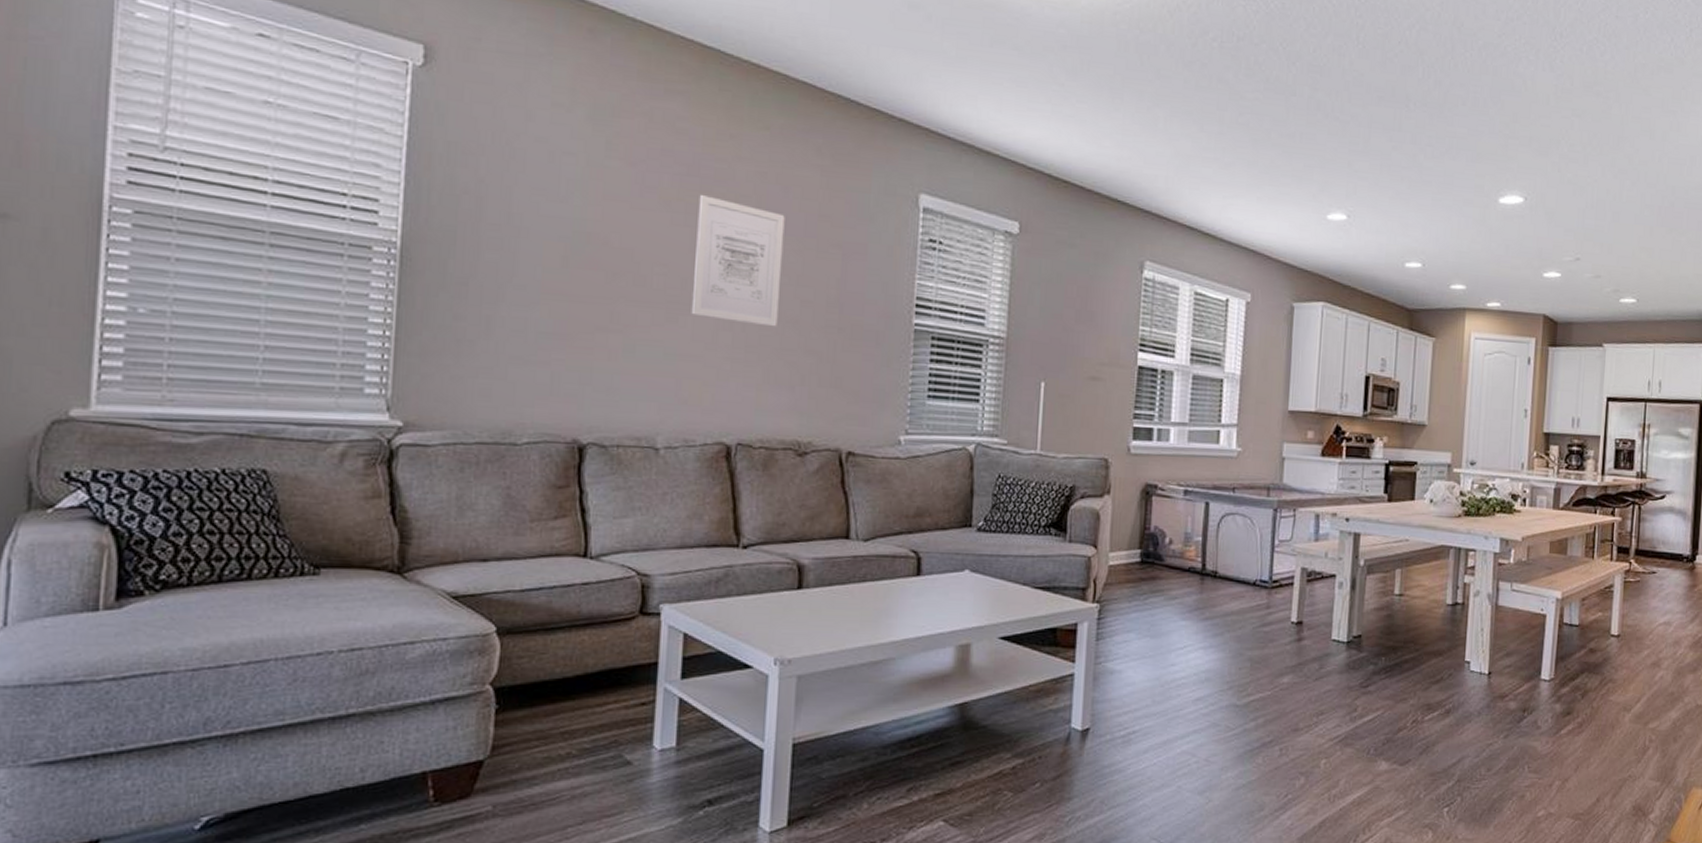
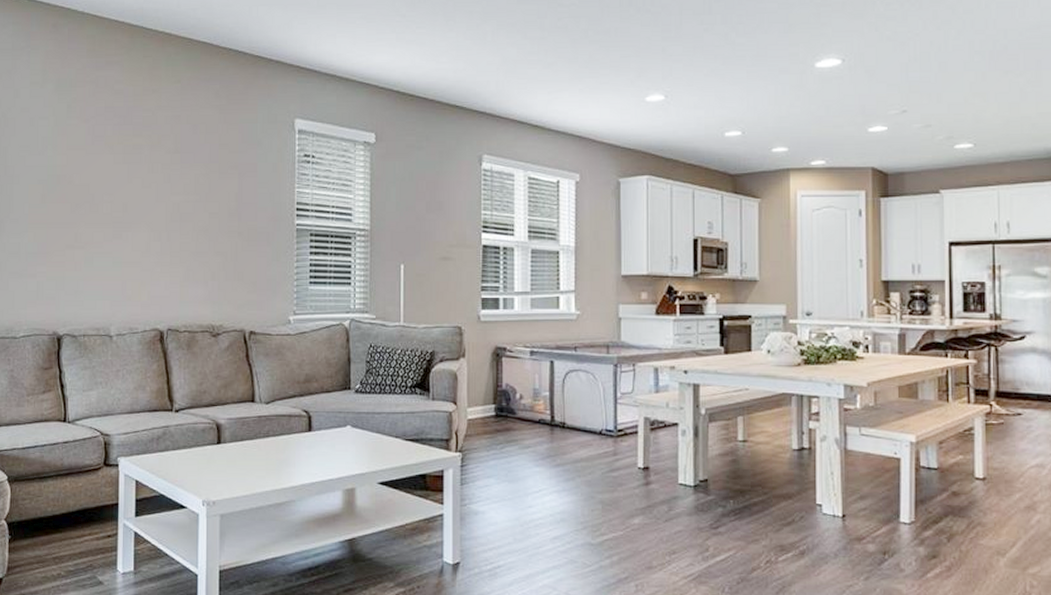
wall art: present [691,194,785,327] -> none [131,137,195,236]

